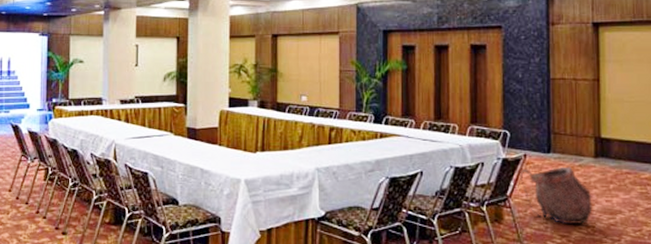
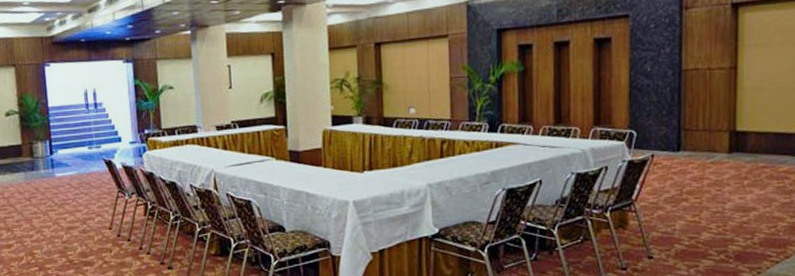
backpack: present [519,166,593,224] -> none [645,164,724,225]

